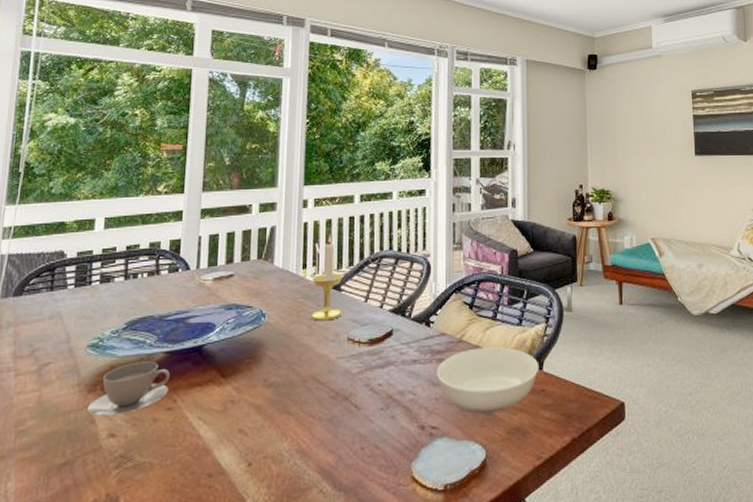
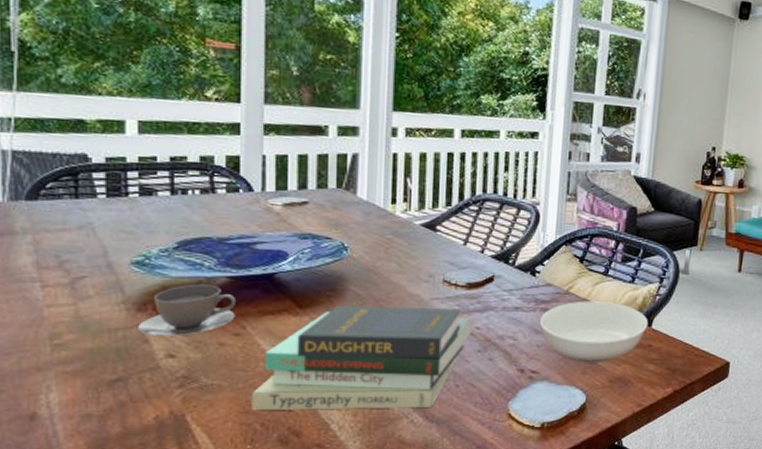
books: none [177,367,375,489] -> present [252,305,472,411]
candlestick: present [310,234,344,321] -> none [401,169,440,261]

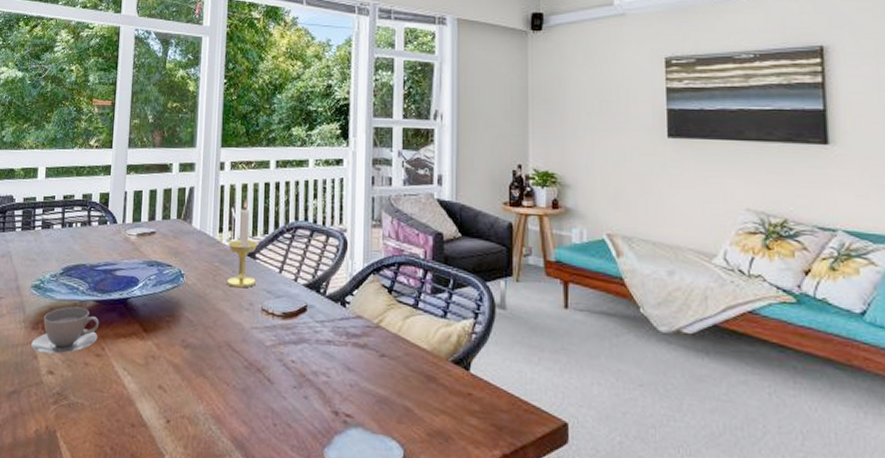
books: present [252,305,472,411] -> none [104,330,288,447]
candlestick: none [401,169,440,261] -> present [226,199,259,288]
bowl: present [540,301,649,363] -> none [352,336,466,412]

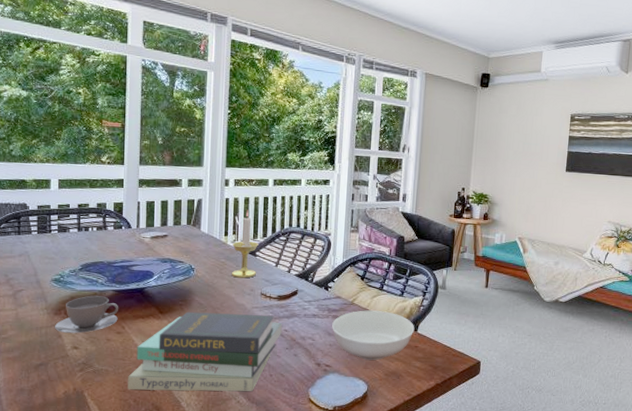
books: none [104,330,288,447] -> present [128,311,282,392]
bowl: none [352,336,466,412] -> present [332,310,415,360]

